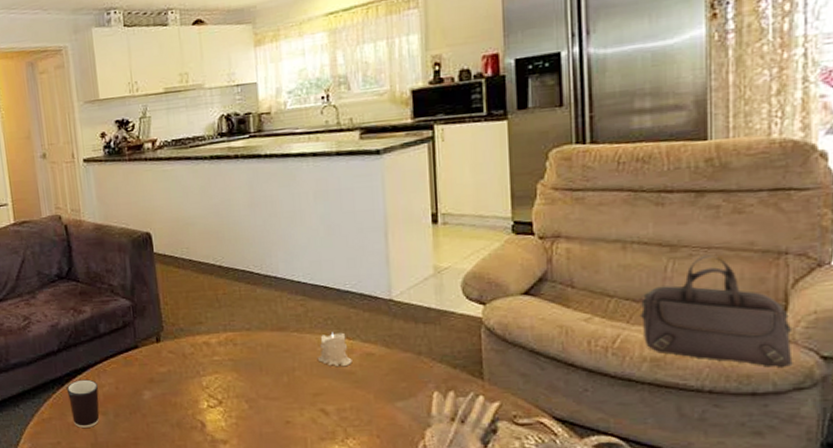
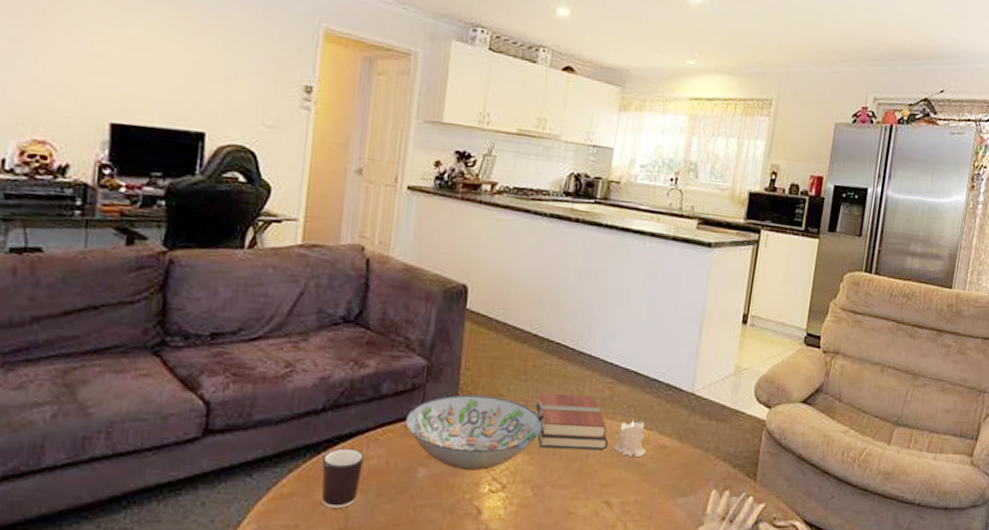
decorative bowl: none [124,324,245,391] -> present [406,394,543,471]
books: none [233,314,312,364] -> present [534,392,609,449]
handbag: present [639,255,793,369] -> none [882,386,979,488]

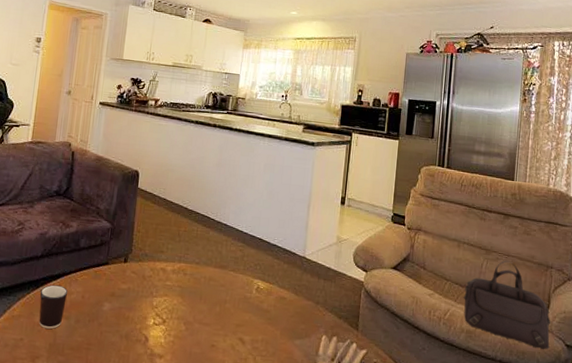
decorative bowl: present [406,394,543,471] -> none [96,250,192,308]
books: present [534,392,609,449] -> none [186,251,241,297]
candle: present [613,420,646,458] -> none [244,275,270,306]
handbag: none [882,386,979,488] -> present [463,260,551,350]

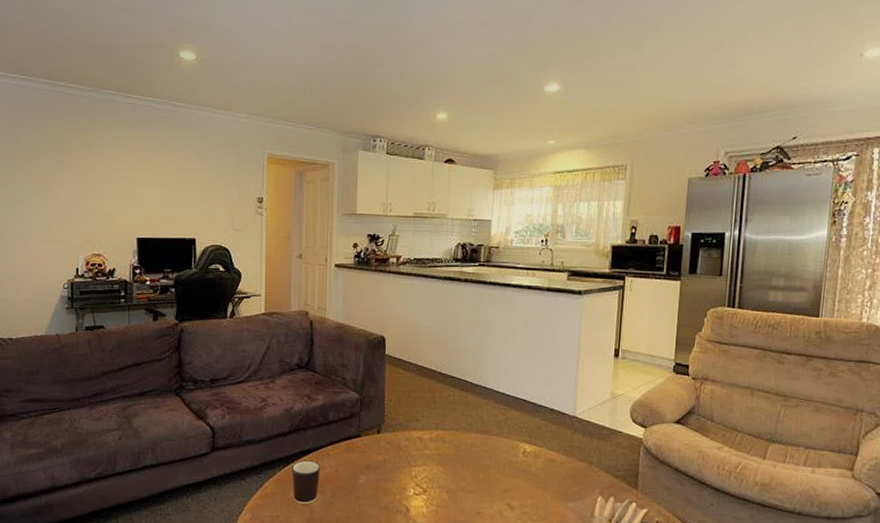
handbag: present [463,260,551,350] -> none [757,406,860,500]

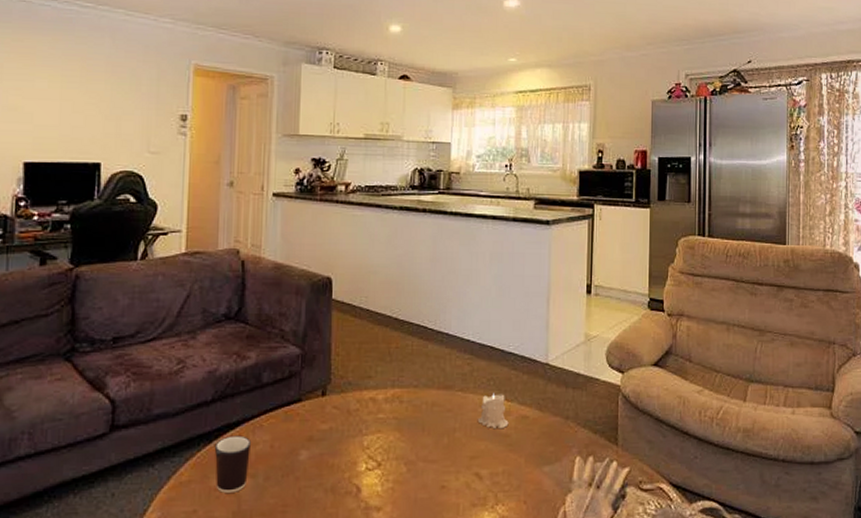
candle: none [510,438,538,470] -> present [477,392,509,429]

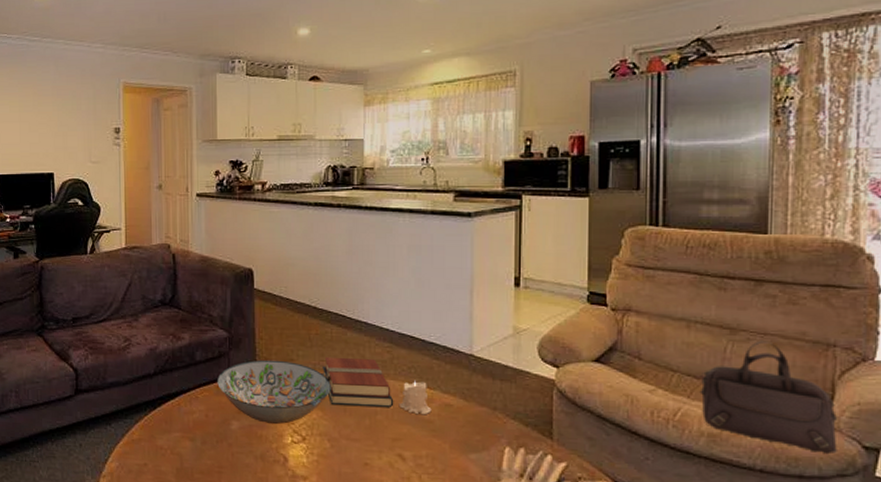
mug: present [214,435,251,493] -> none [158,404,189,452]
decorative bowl: none [286,378,410,451] -> present [217,359,331,425]
books: none [402,371,473,424] -> present [323,356,394,407]
handbag: none [737,341,838,441] -> present [699,341,838,455]

